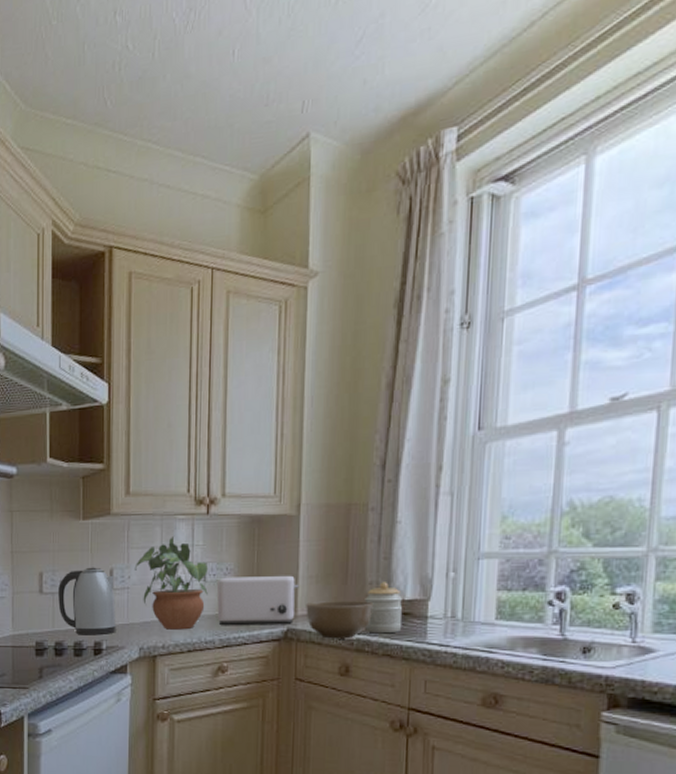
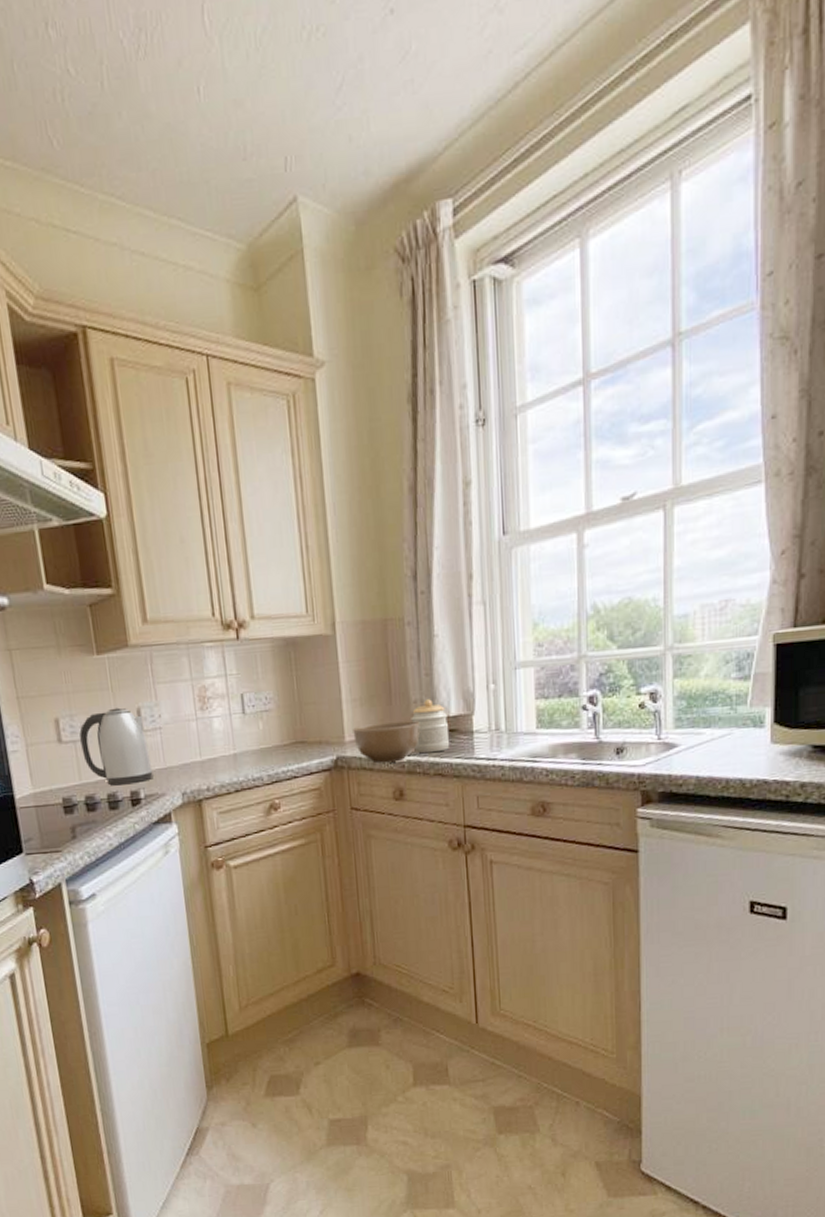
potted plant: present [134,537,209,630] -> none [164,667,249,770]
toaster: present [216,575,299,626] -> none [257,700,344,760]

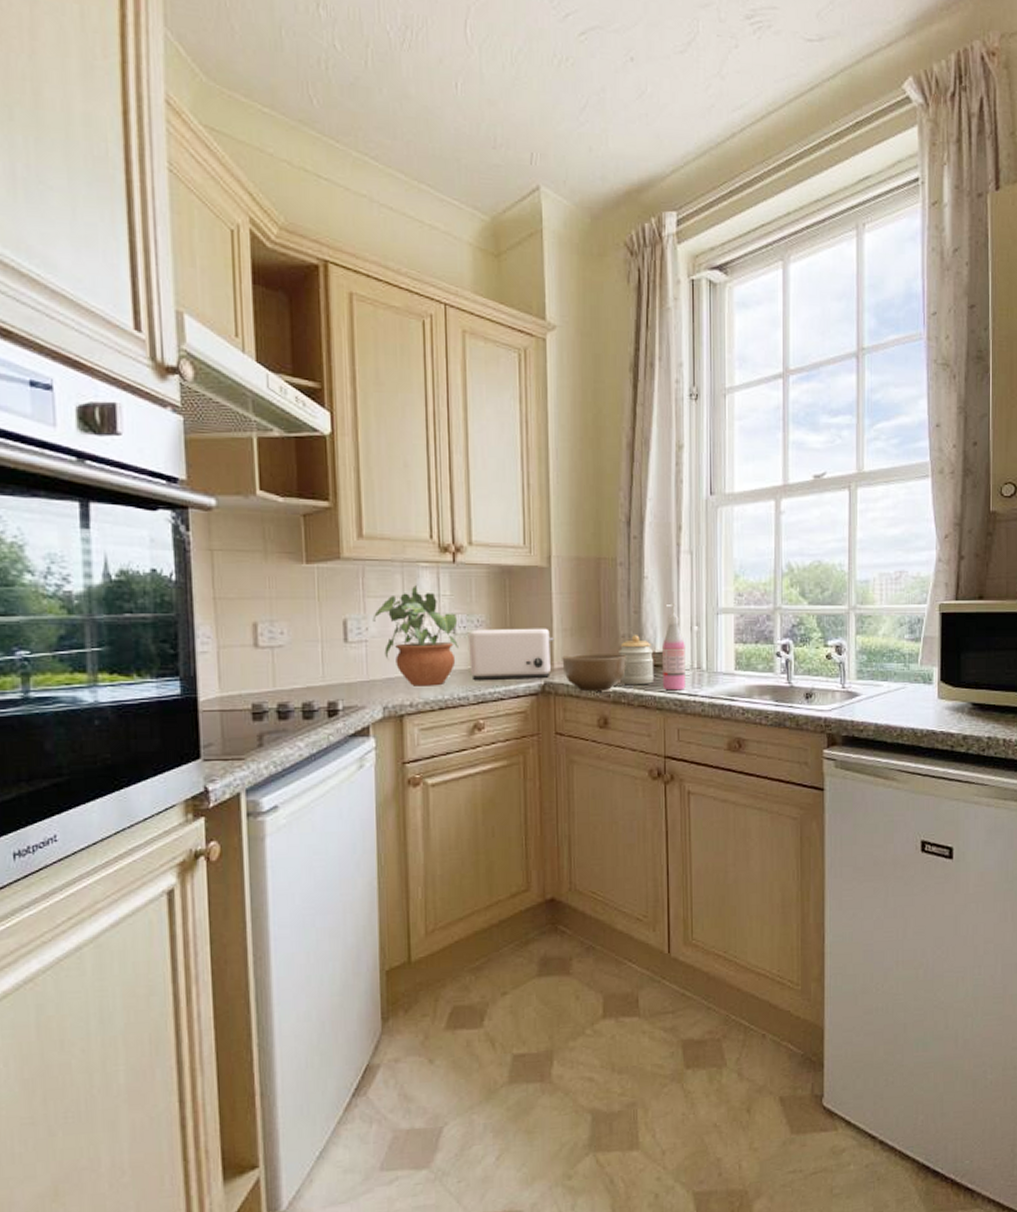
kettle: present [79,707,154,786] -> none [279,617,354,695]
potted plant: none [164,667,249,770] -> present [372,585,459,686]
toaster: none [257,700,344,760] -> present [467,628,554,681]
soap dispenser: none [457,659,484,756] -> present [663,602,686,691]

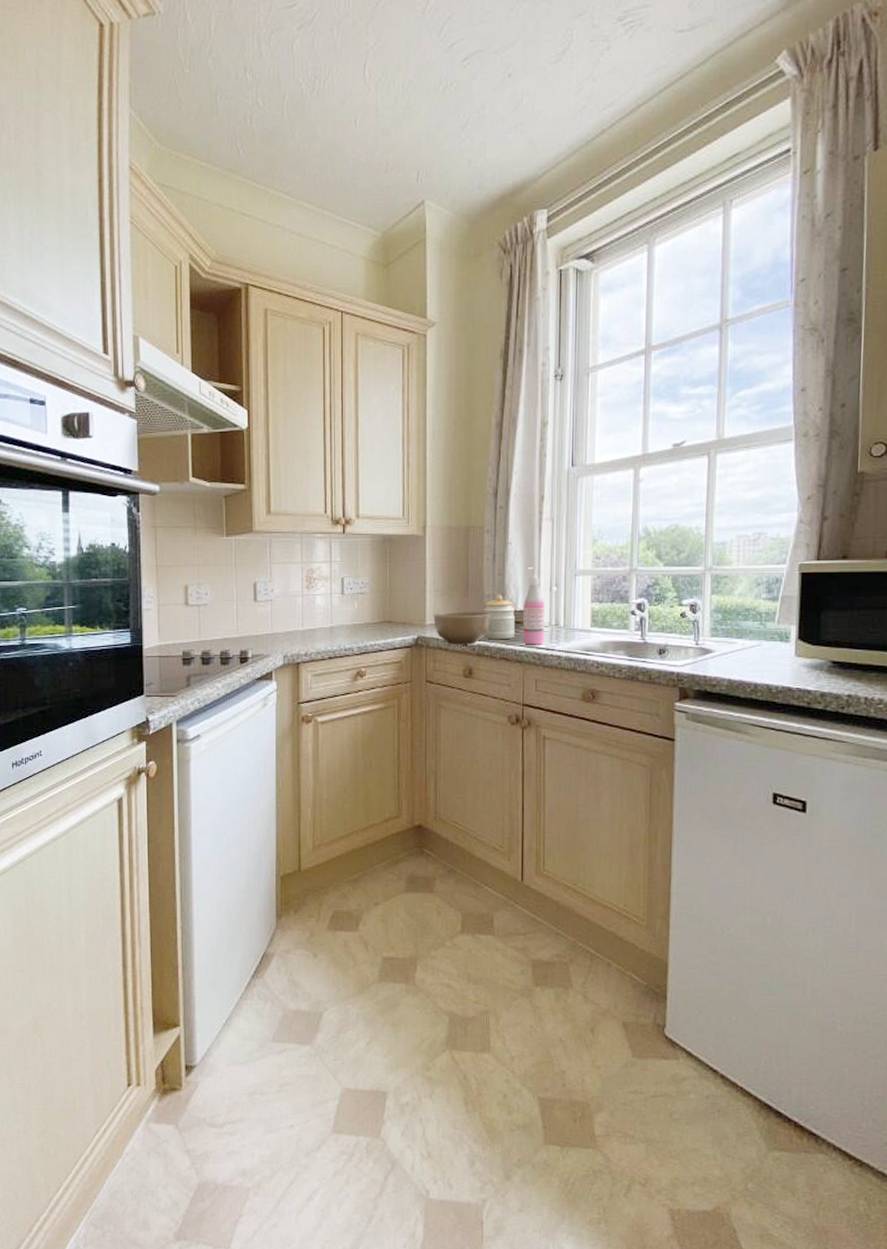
potted plant: present [372,585,459,686] -> none [277,553,346,639]
toaster: present [467,628,554,681] -> none [353,589,427,635]

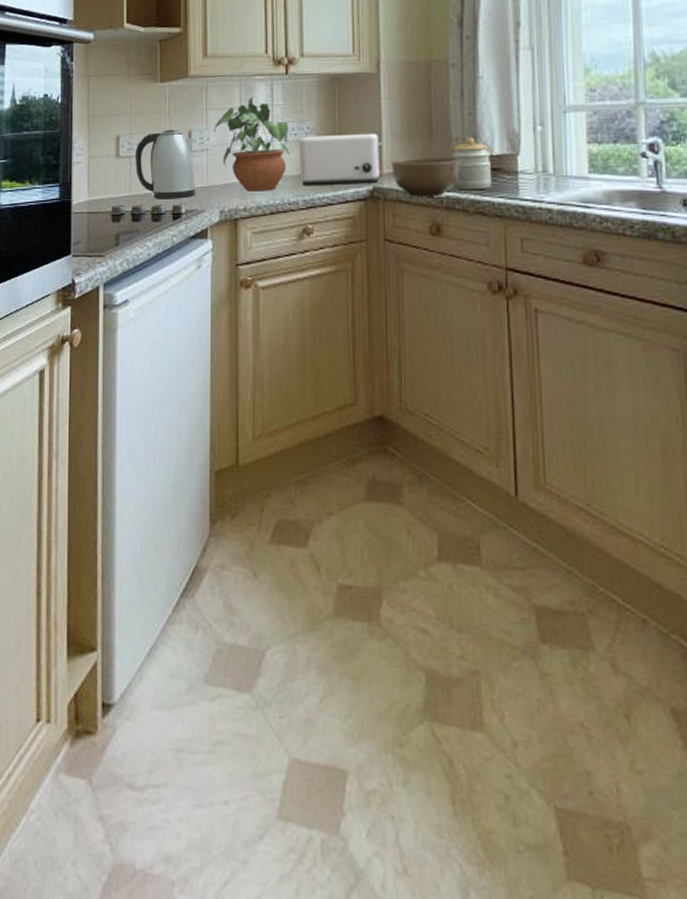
kettle: none [204,580,261,645] -> present [135,129,196,199]
potted plant: none [277,553,346,639] -> present [213,97,289,191]
toaster: none [353,589,427,635] -> present [298,133,383,186]
soap dispenser: present [523,565,545,645] -> none [501,101,529,196]

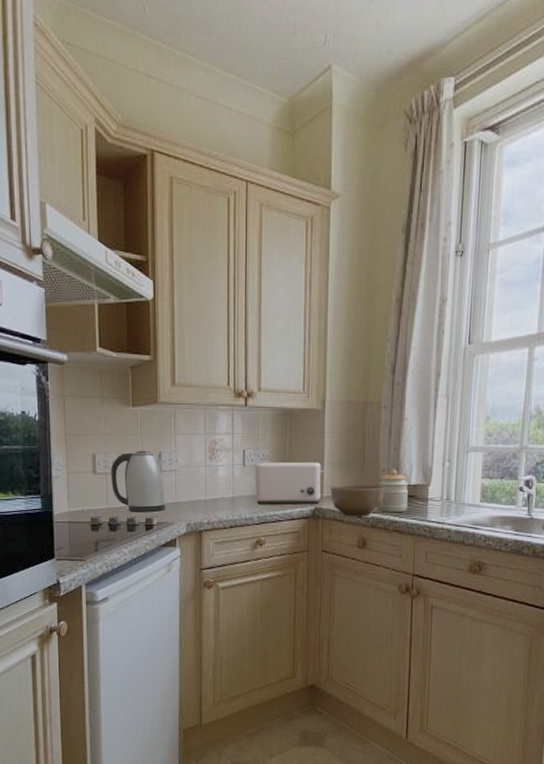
potted plant: present [213,97,289,191] -> none [181,425,247,508]

